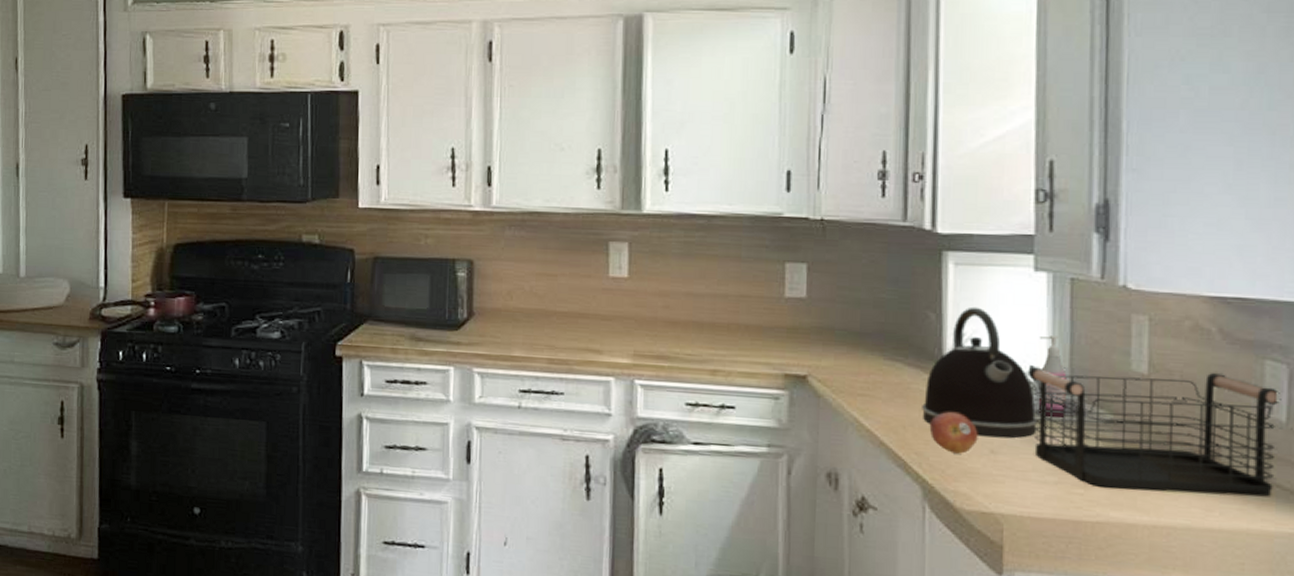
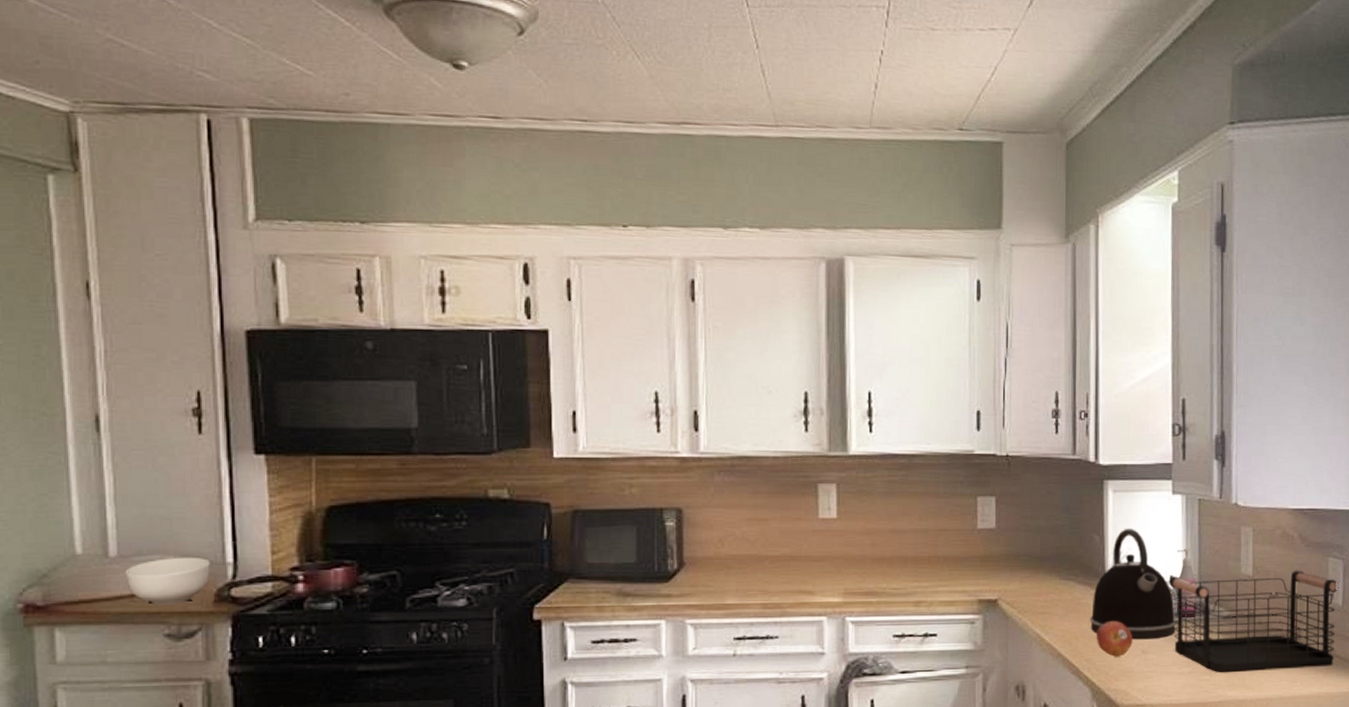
bowl: none [29,280,88,319] -> present [125,556,210,605]

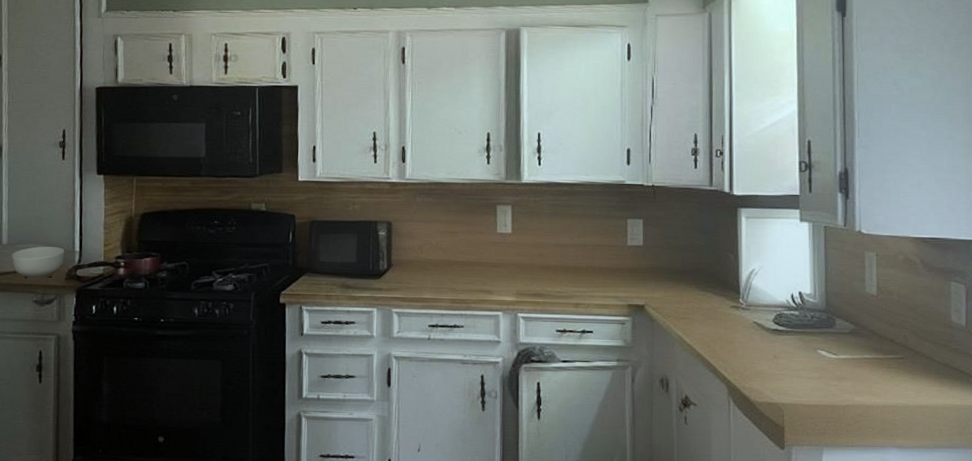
kettle: present [1090,528,1176,639] -> none [726,249,805,346]
fruit: present [1096,620,1133,657] -> none [731,328,765,360]
dish rack: present [1168,571,1339,673] -> none [797,292,962,381]
soap dispenser: present [1176,549,1197,619] -> none [804,269,824,330]

